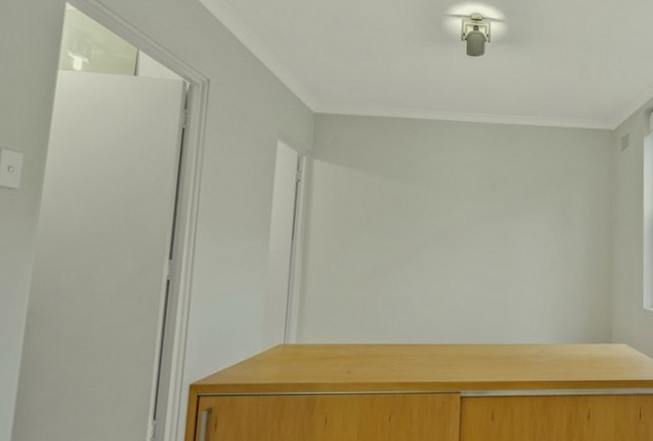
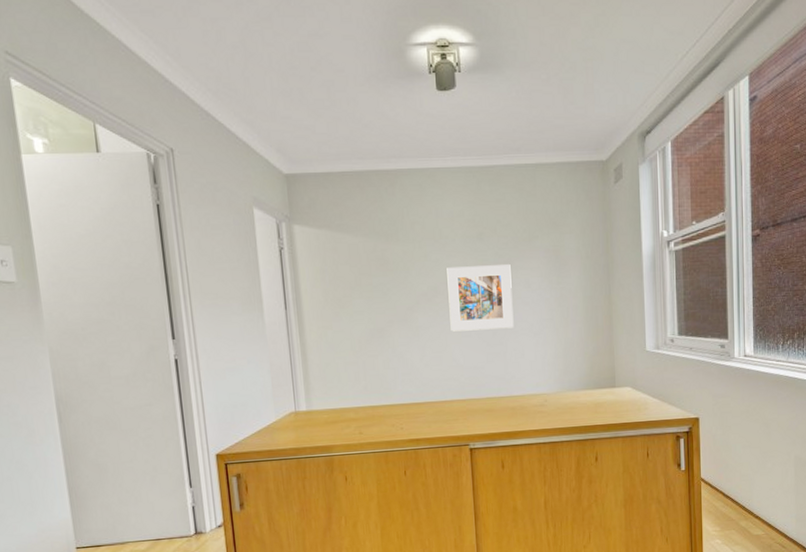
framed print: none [455,212,519,276] -> present [447,264,514,332]

